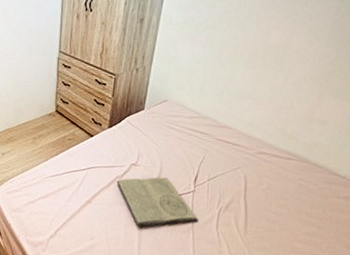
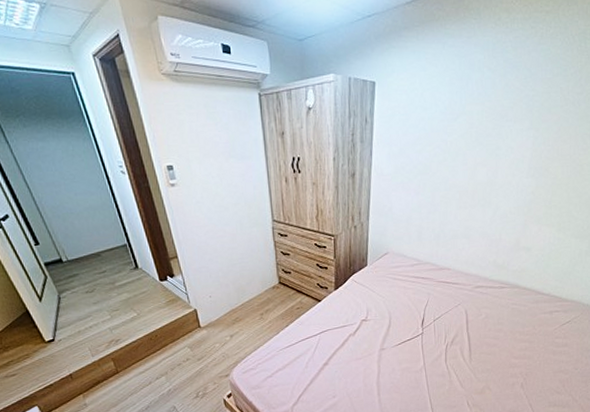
book: present [116,177,199,227] -> none [350,326,429,376]

